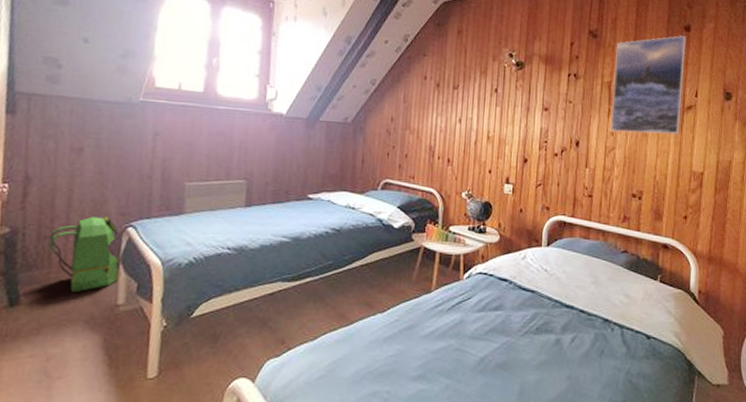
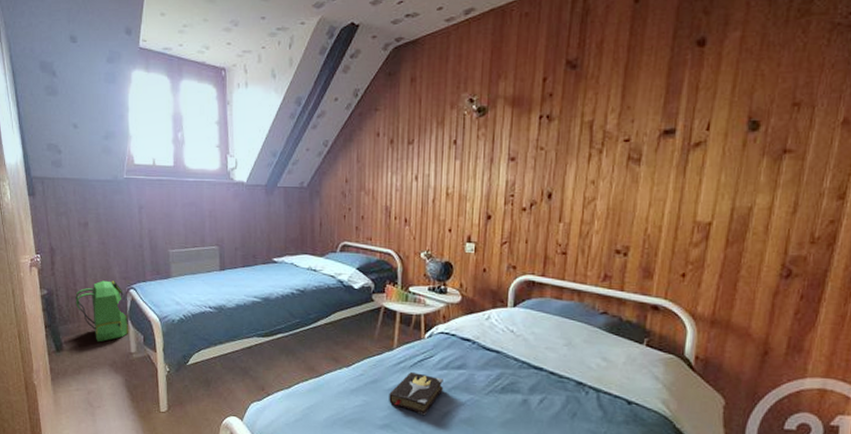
hardback book: none [424,314,481,362] -> present [389,371,444,415]
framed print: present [610,35,686,135] -> none [590,52,699,181]

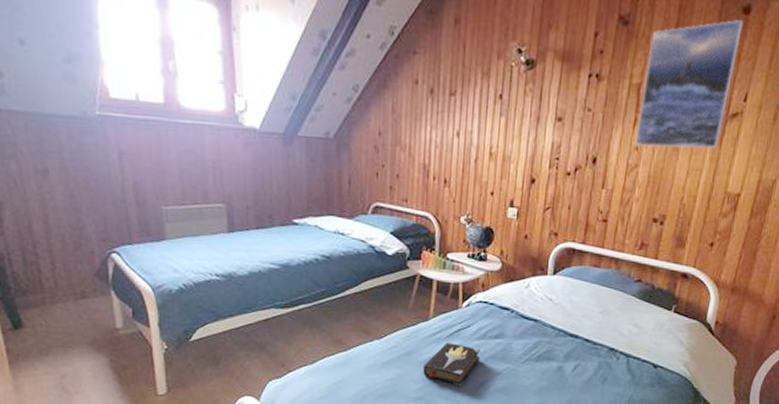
backpack: present [75,280,129,342] -> none [36,242,113,317]
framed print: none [590,52,699,181] -> present [634,19,744,150]

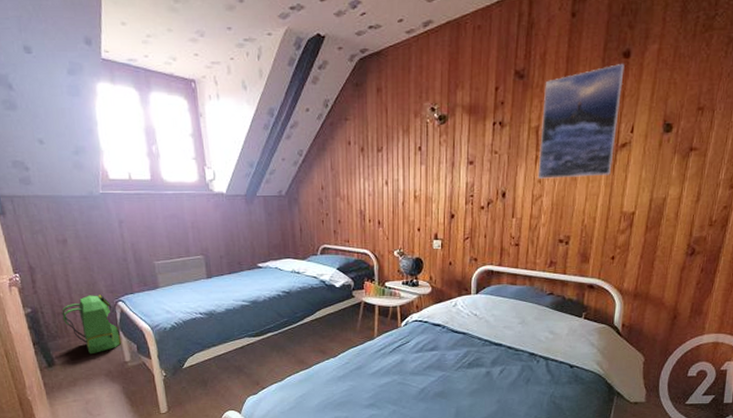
backpack: none [36,242,113,317] -> present [62,295,122,355]
hardback book: present [423,342,481,386] -> none [372,356,420,393]

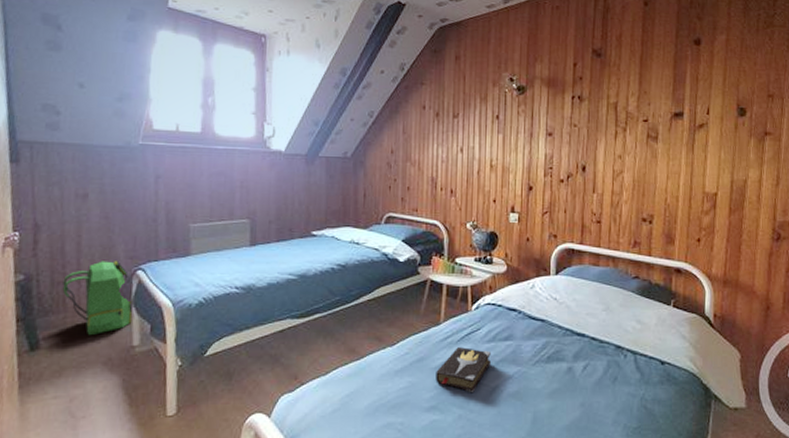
hardback book: none [372,356,420,393] -> present [436,346,492,392]
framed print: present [537,63,625,180] -> none [618,49,696,156]

